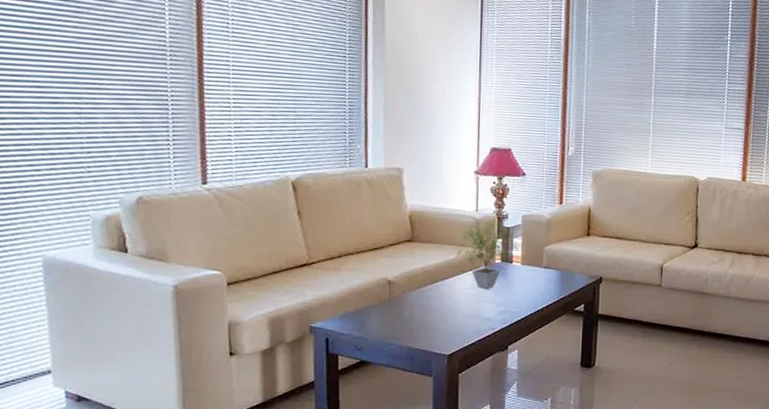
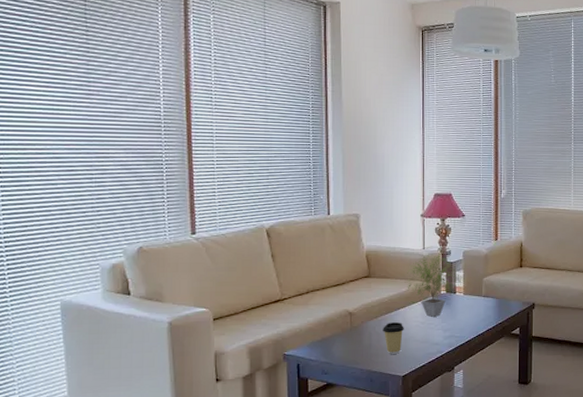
coffee cup: none [427,294,452,330] -> present [383,322,404,354]

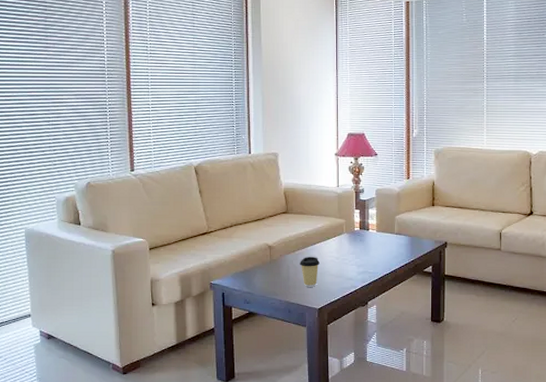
potted plant: present [405,249,459,317] -> none [320,187,372,252]

